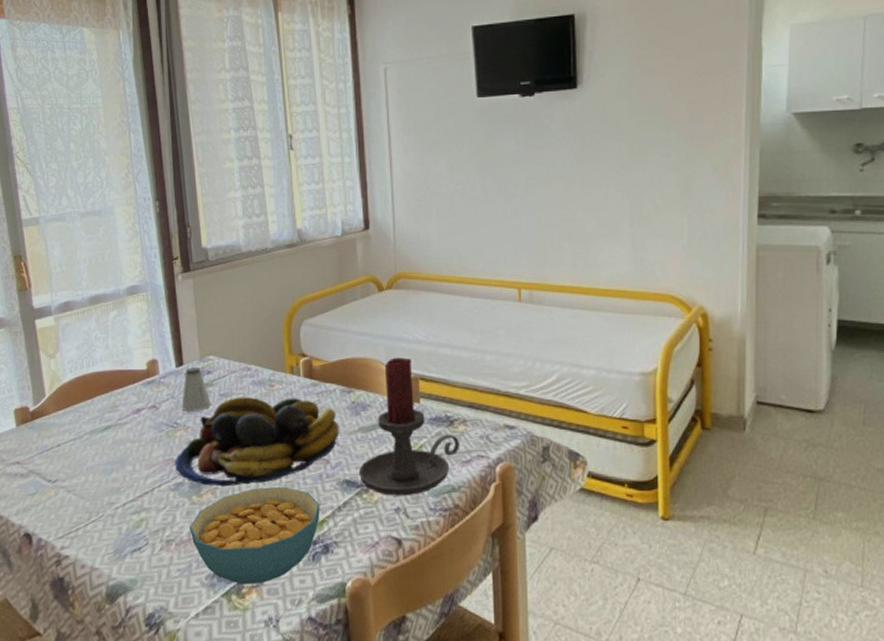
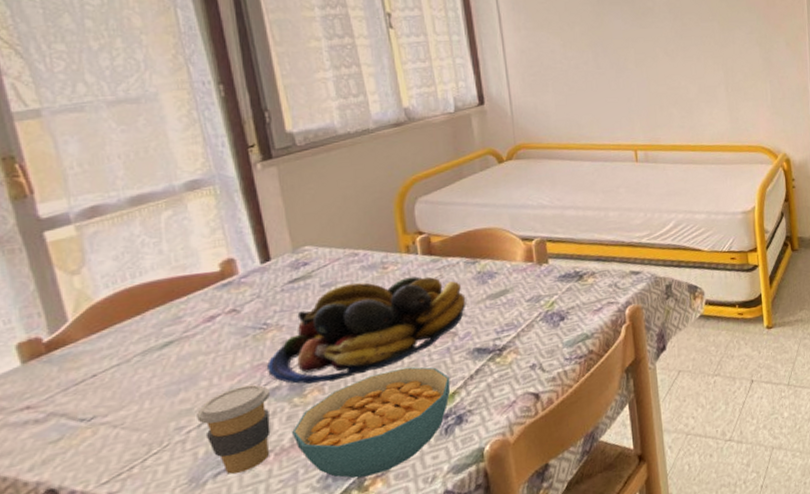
coffee cup: none [123,476,175,554] -> present [197,384,271,474]
saltshaker: present [181,367,211,412] -> none [271,260,311,309]
candle holder: present [358,357,459,496] -> none [489,223,590,355]

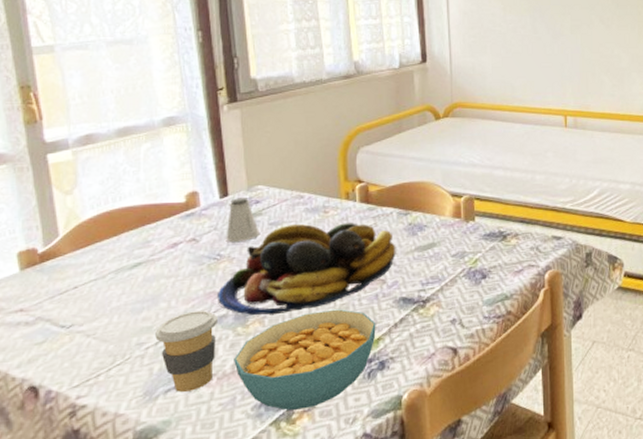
saltshaker: none [271,260,311,309] -> present [226,198,259,243]

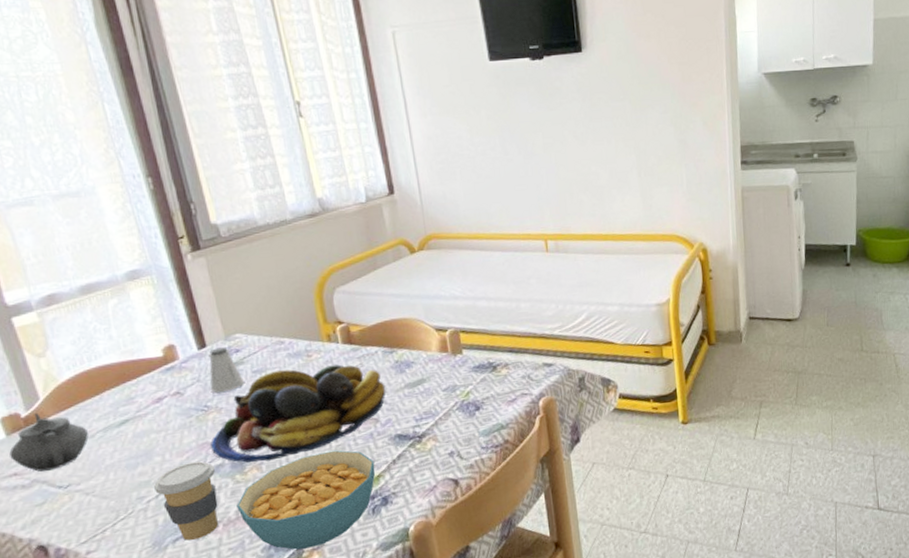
teapot: none [20,248,100,309] -> present [9,412,89,472]

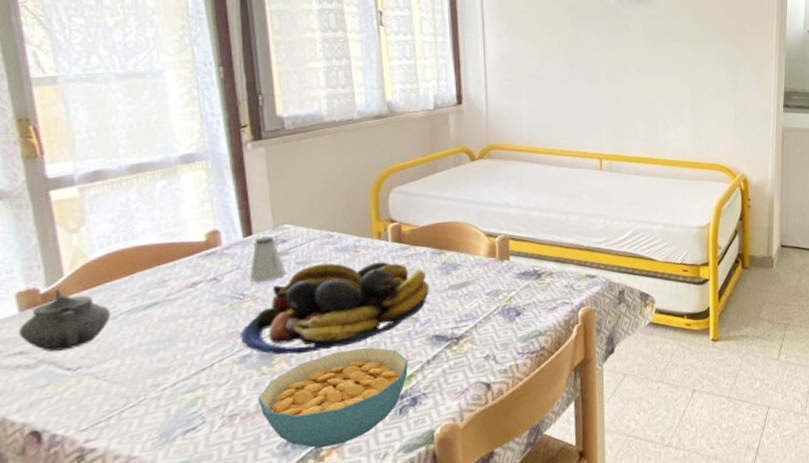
coffee cup: present [154,461,218,540] -> none [173,350,241,433]

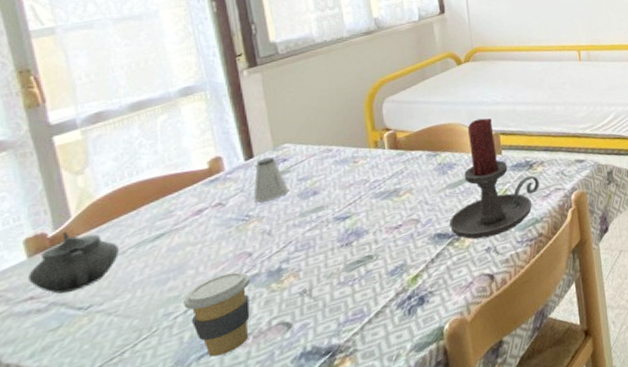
coffee cup: none [173,350,241,433] -> present [184,272,250,357]
fruit bowl: present [241,262,430,354] -> none [248,169,428,271]
cereal bowl: present [258,347,408,448] -> none [269,252,414,358]
candle holder: none [448,220,546,345] -> present [449,118,539,240]

